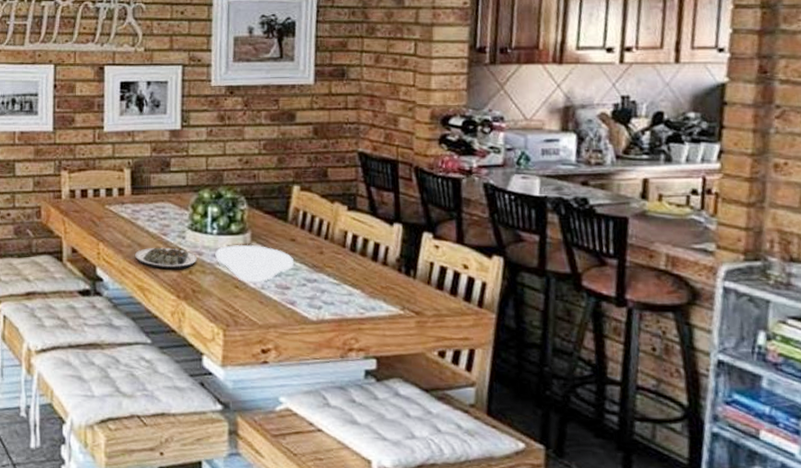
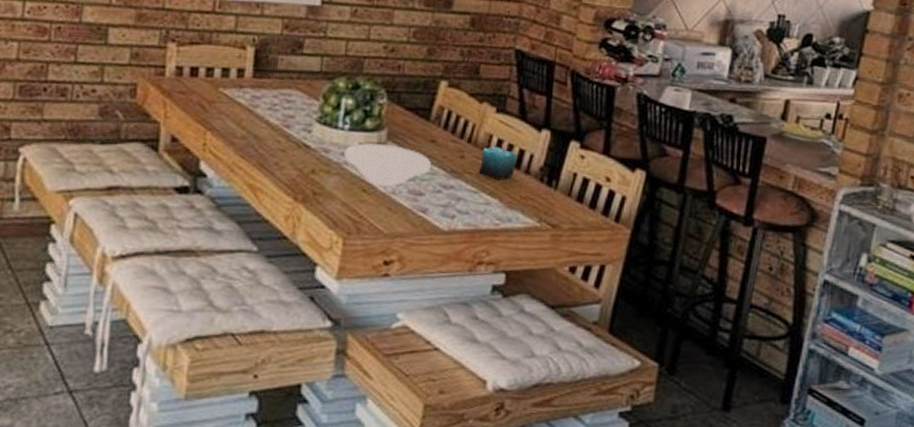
plate: present [135,247,198,270] -> none [249,140,323,168]
candle: none [338,241,374,272] -> present [478,146,518,180]

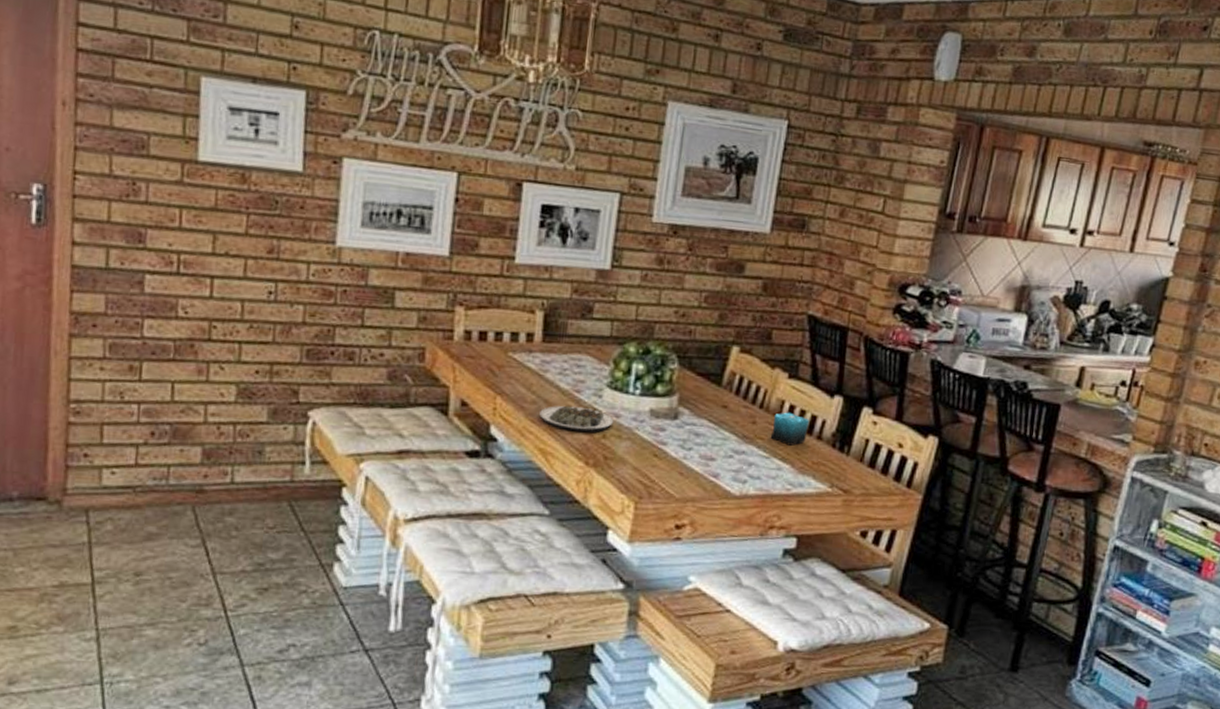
plate: none [249,140,323,168] -> present [540,405,614,433]
plate: present [344,143,431,187] -> none [635,408,723,452]

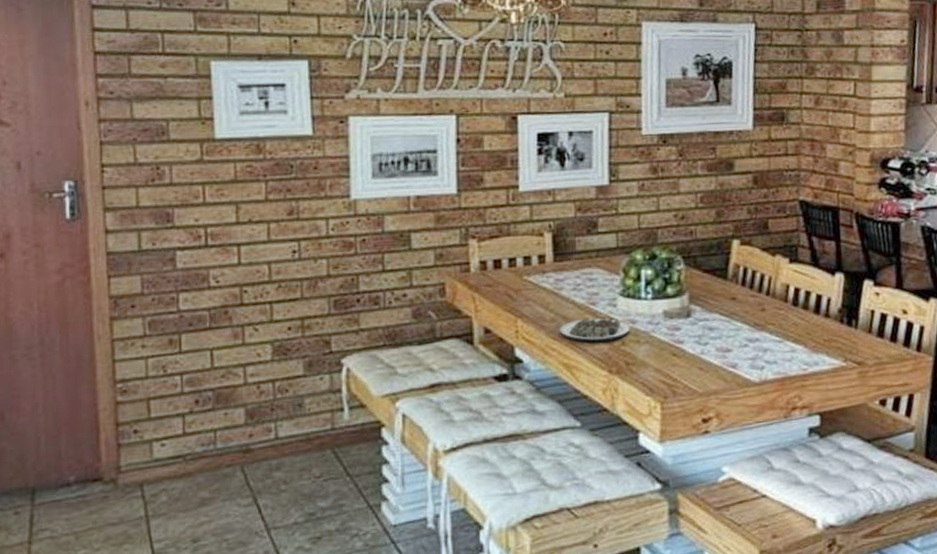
candle: present [770,412,810,446] -> none [780,295,816,327]

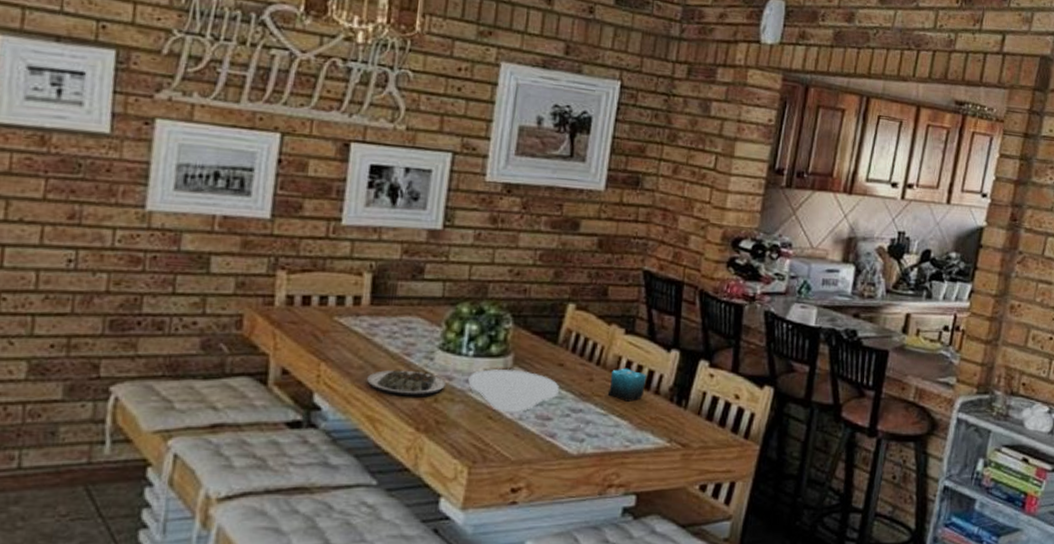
plate: none [650,307,734,349] -> present [468,369,559,413]
candle: none [780,295,816,327] -> present [607,368,647,402]

